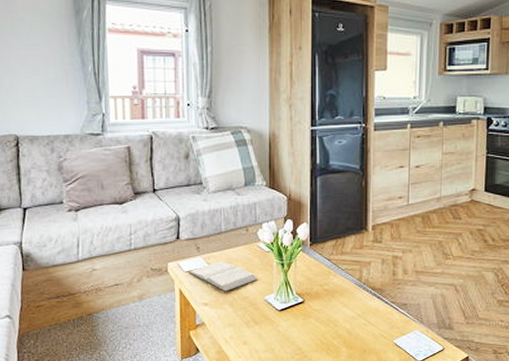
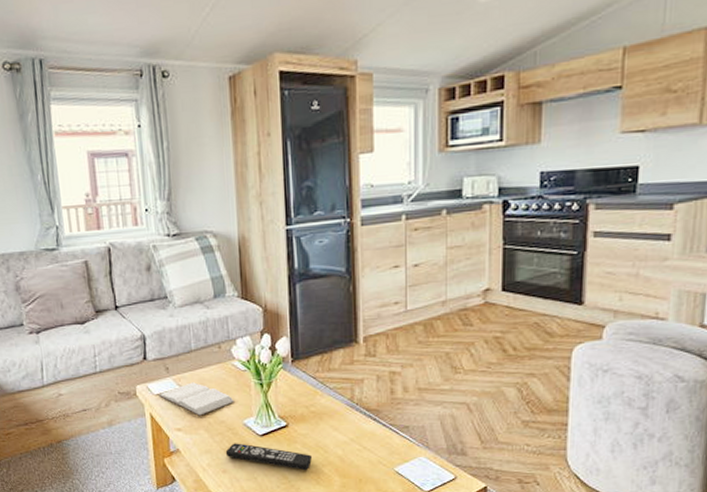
remote control: none [247,317,324,342] -> present [225,443,313,470]

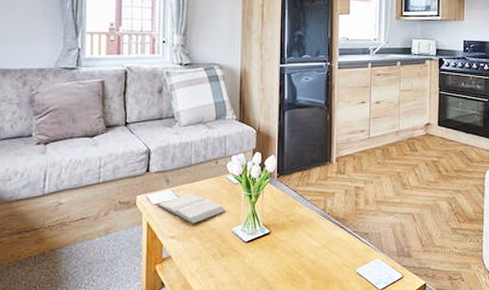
remote control: present [225,443,313,470] -> none [213,249,290,273]

